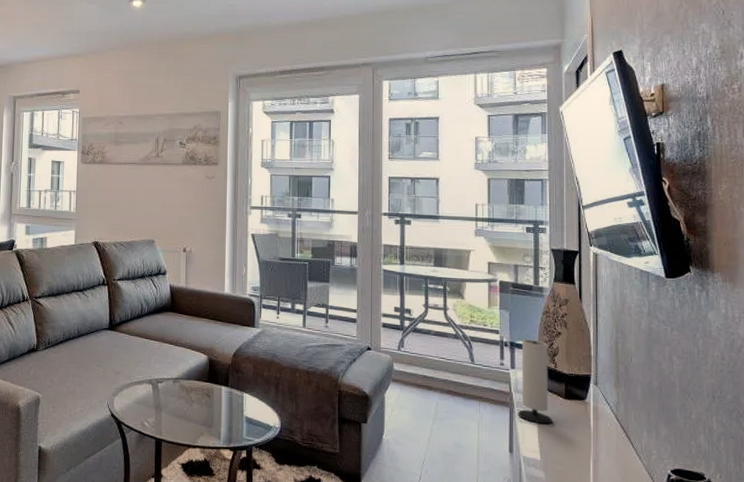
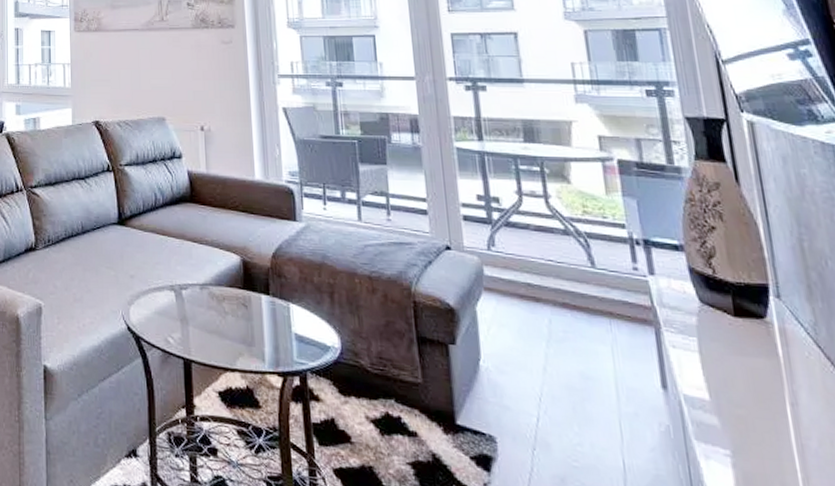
speaker: present [518,339,553,425] -> none [658,235,722,352]

